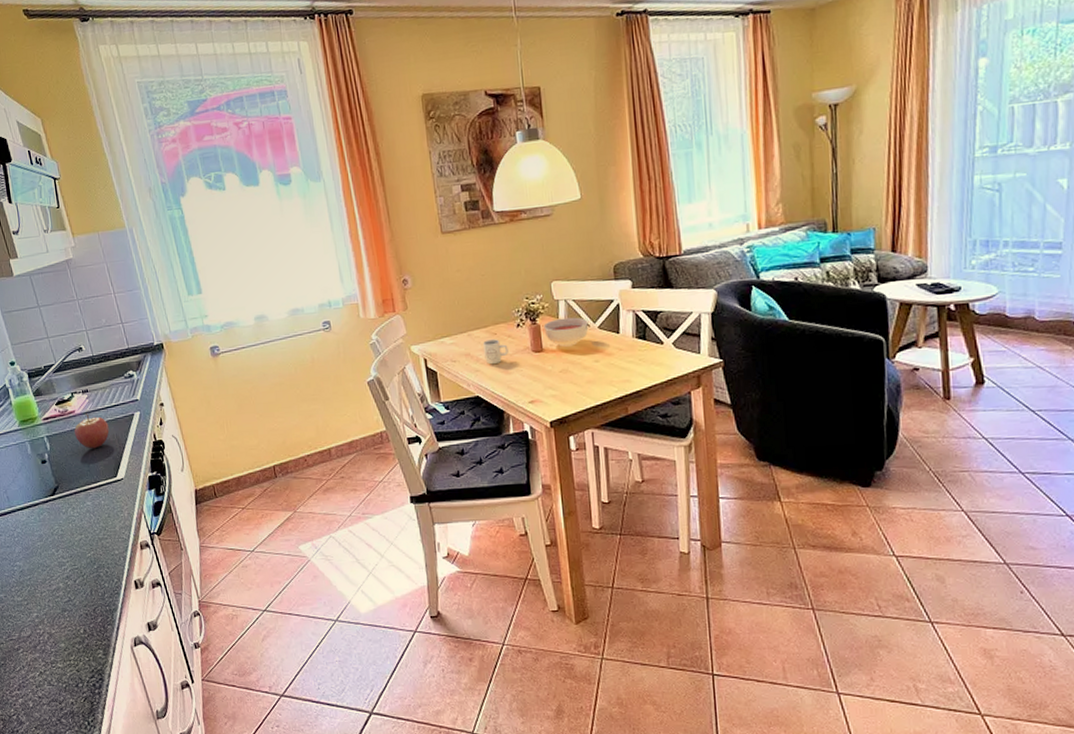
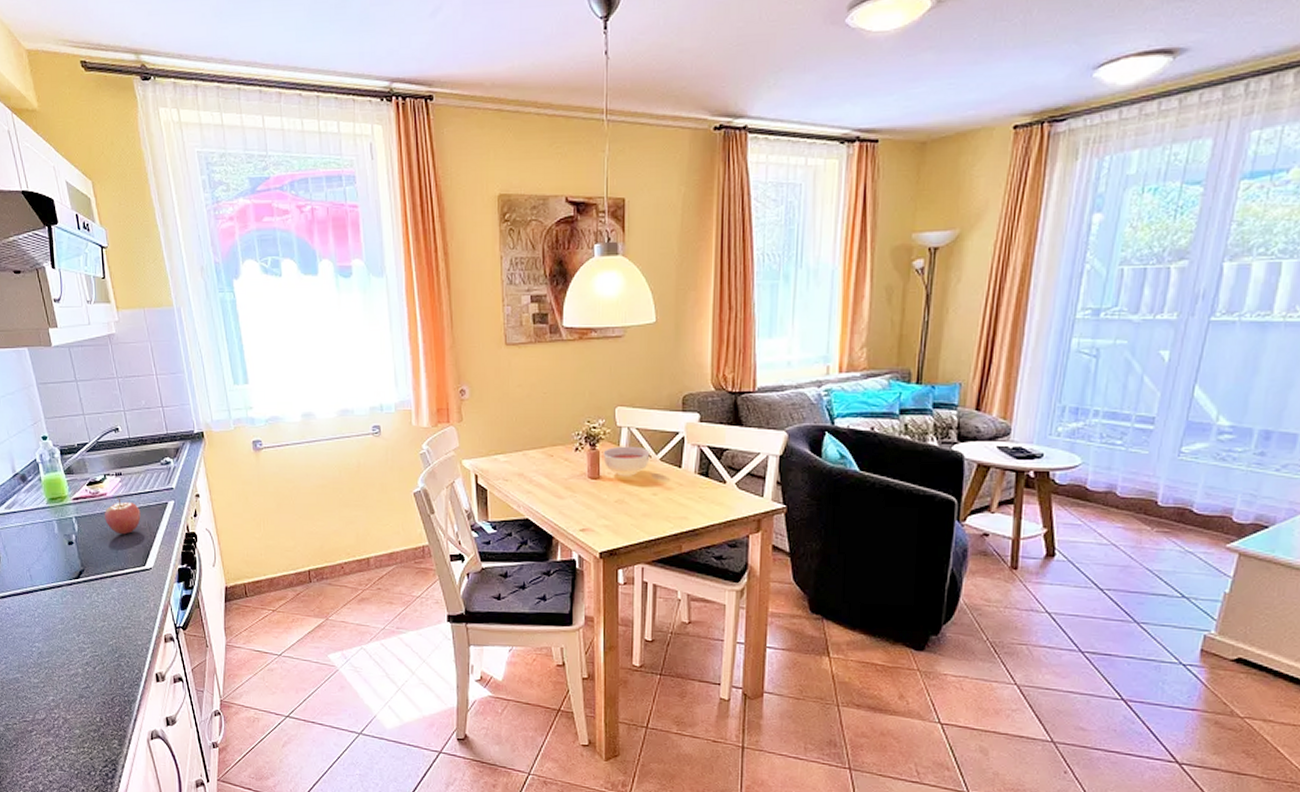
mug: present [482,339,509,365] -> none [537,461,564,488]

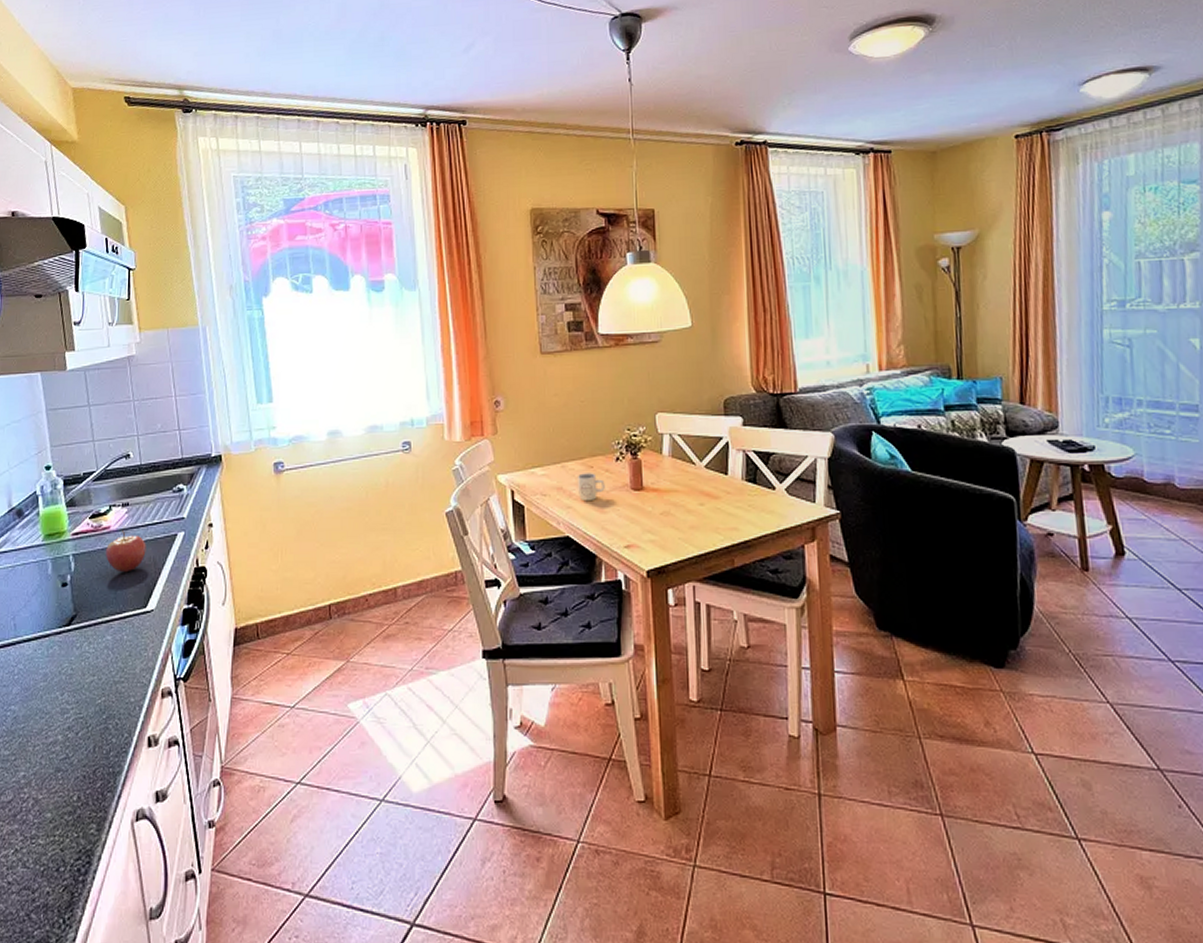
mug: none [537,461,564,488] -> present [577,473,605,502]
bowl: present [603,446,650,476] -> none [645,453,695,486]

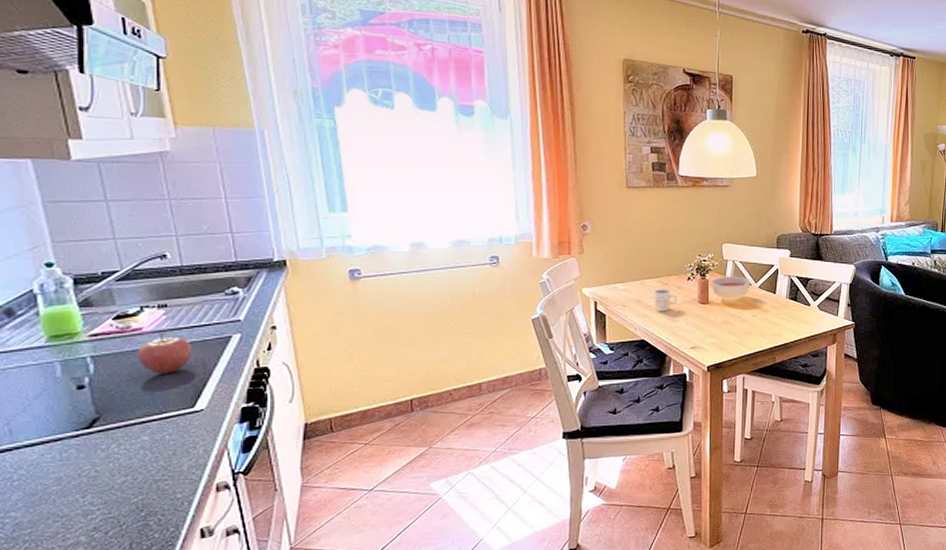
bowl: none [645,453,695,486] -> present [711,276,751,301]

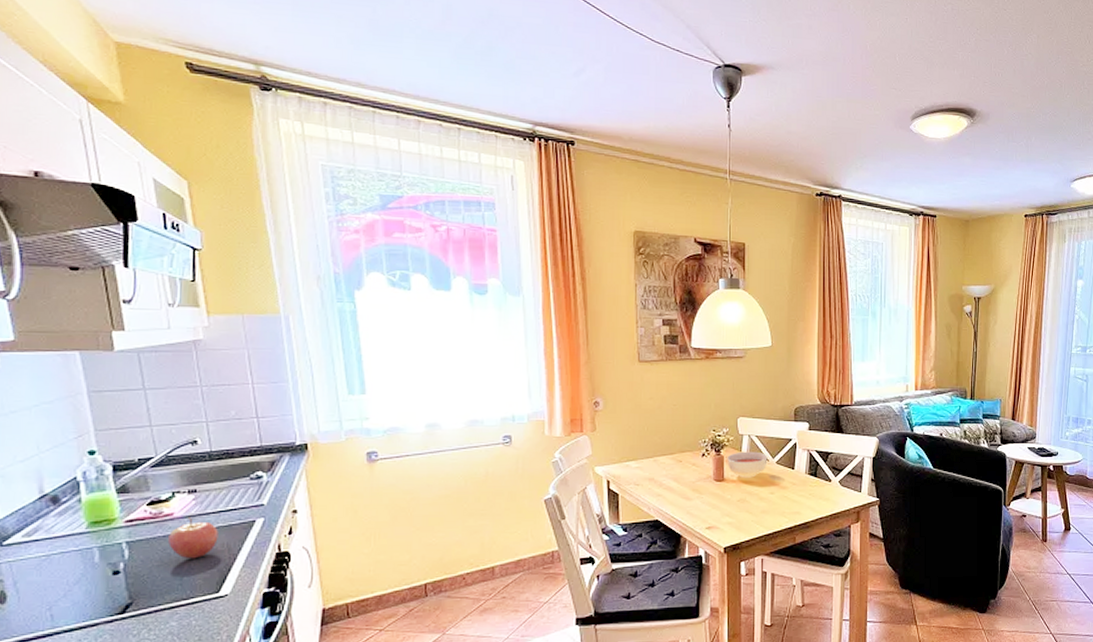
mug: present [653,289,677,312] -> none [667,466,691,491]

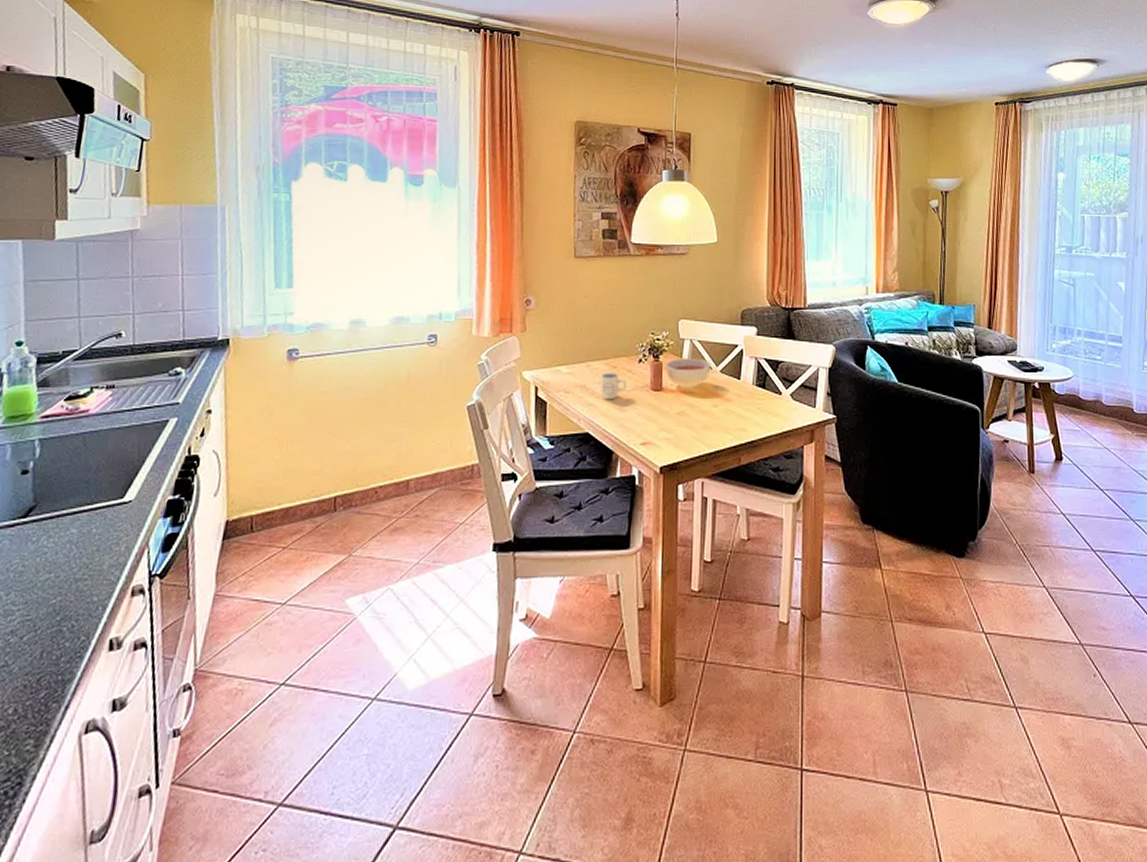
fruit: present [167,517,219,559] -> none [79,414,131,460]
mug: none [667,466,691,491] -> present [600,373,627,400]

